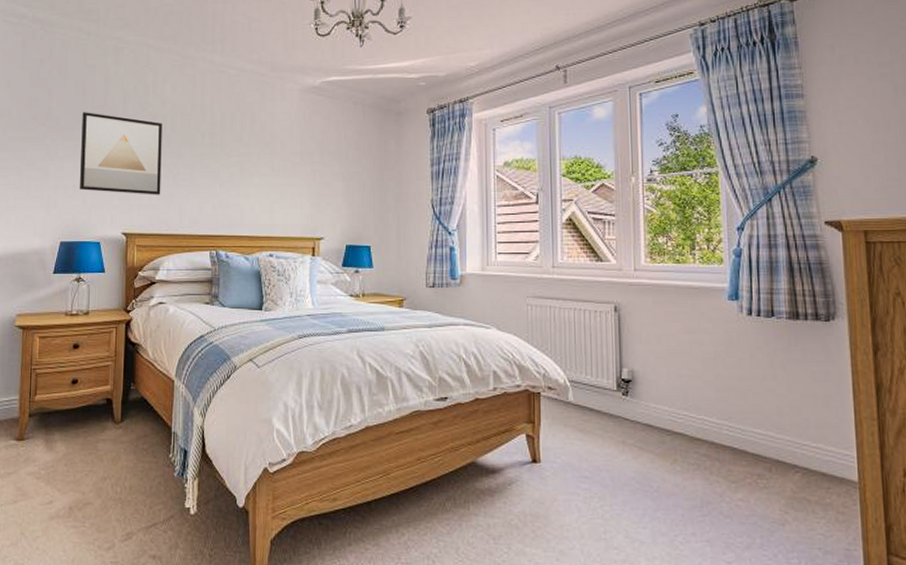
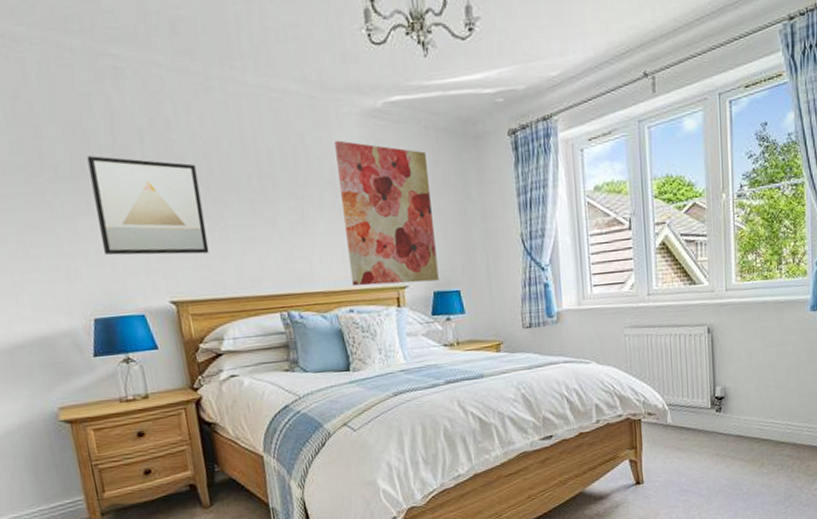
wall art: none [274,110,352,235] -> present [334,140,439,286]

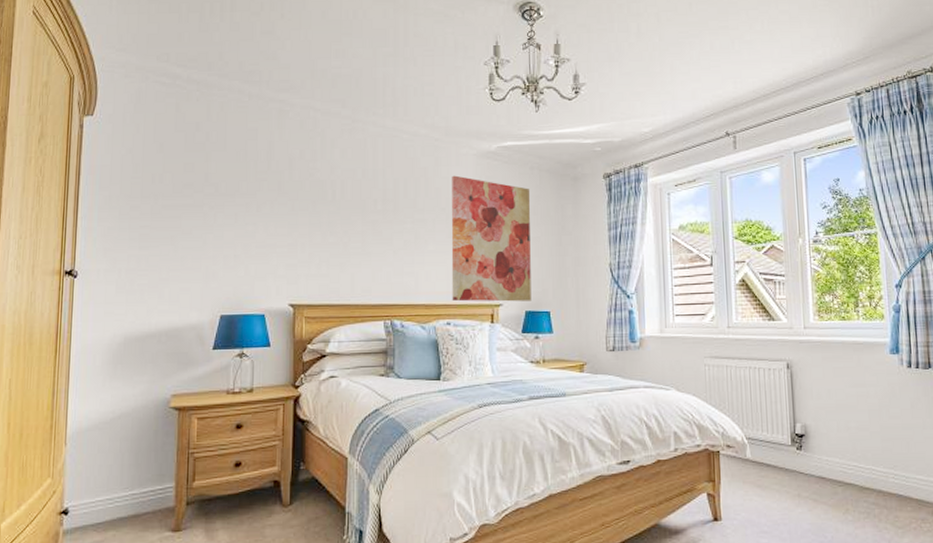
wall art: present [87,156,210,255] -> none [240,178,331,264]

